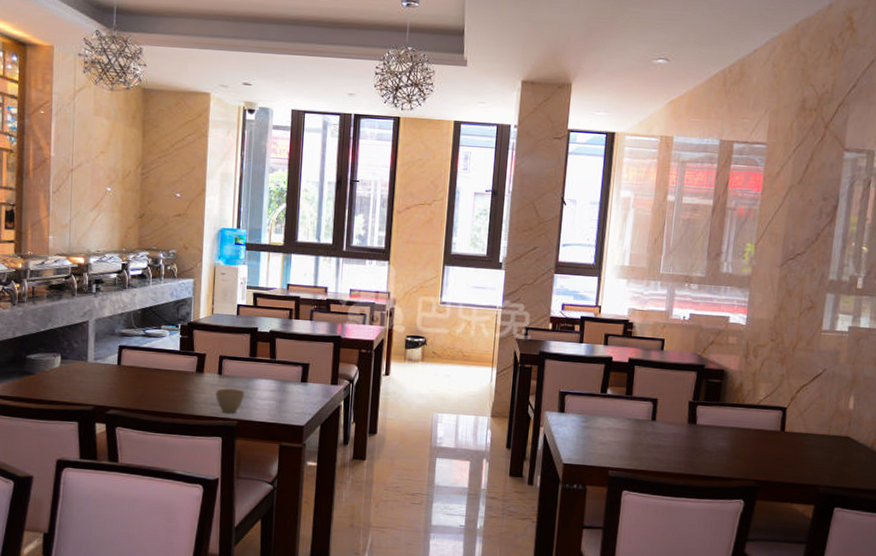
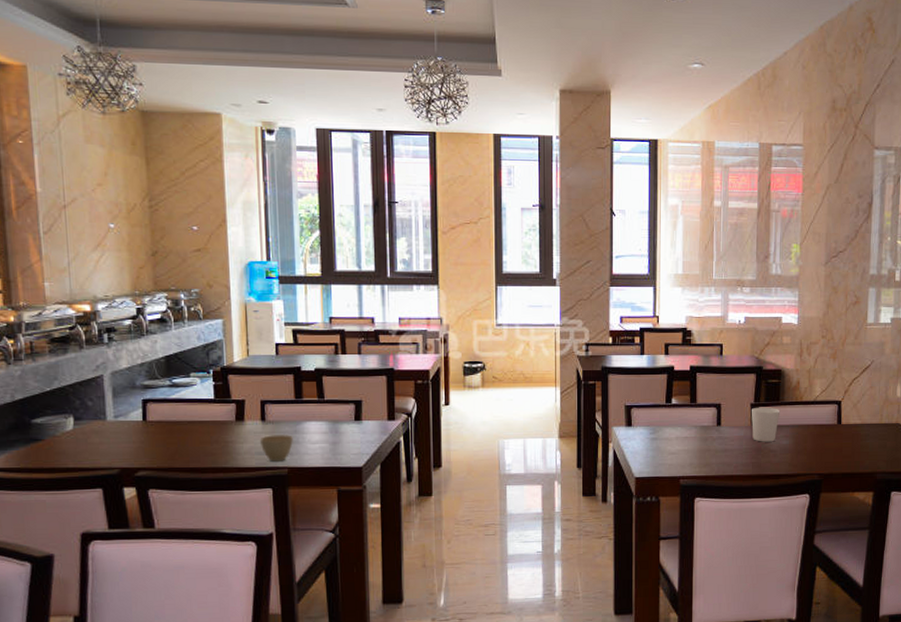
dixie cup: none [688,405,720,443] -> present [751,407,781,442]

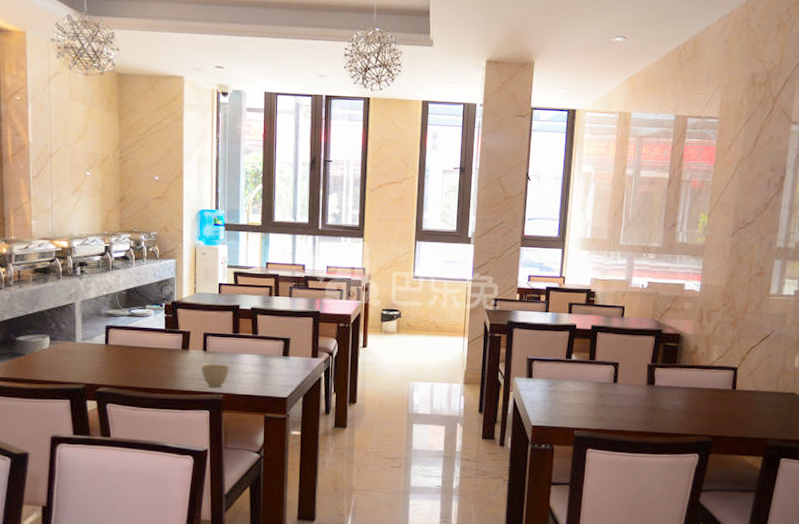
dixie cup: present [751,407,781,442] -> none [647,368,676,402]

